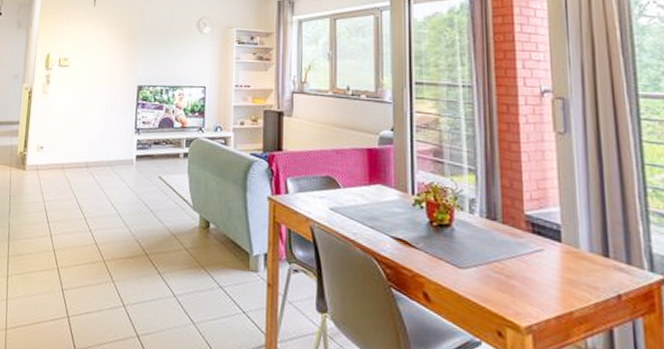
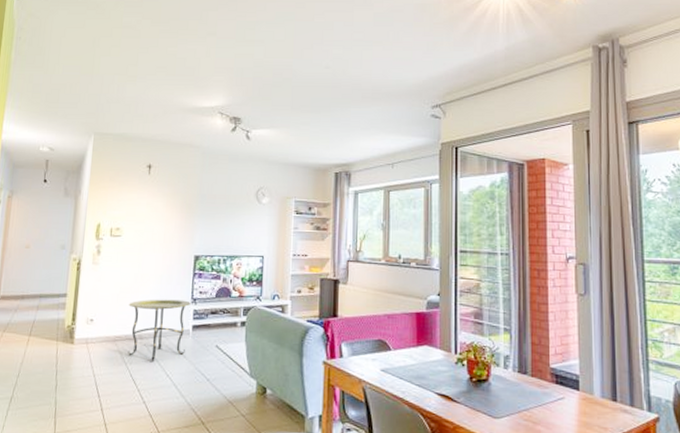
side table: none [74,128,134,191] -> present [127,299,191,363]

